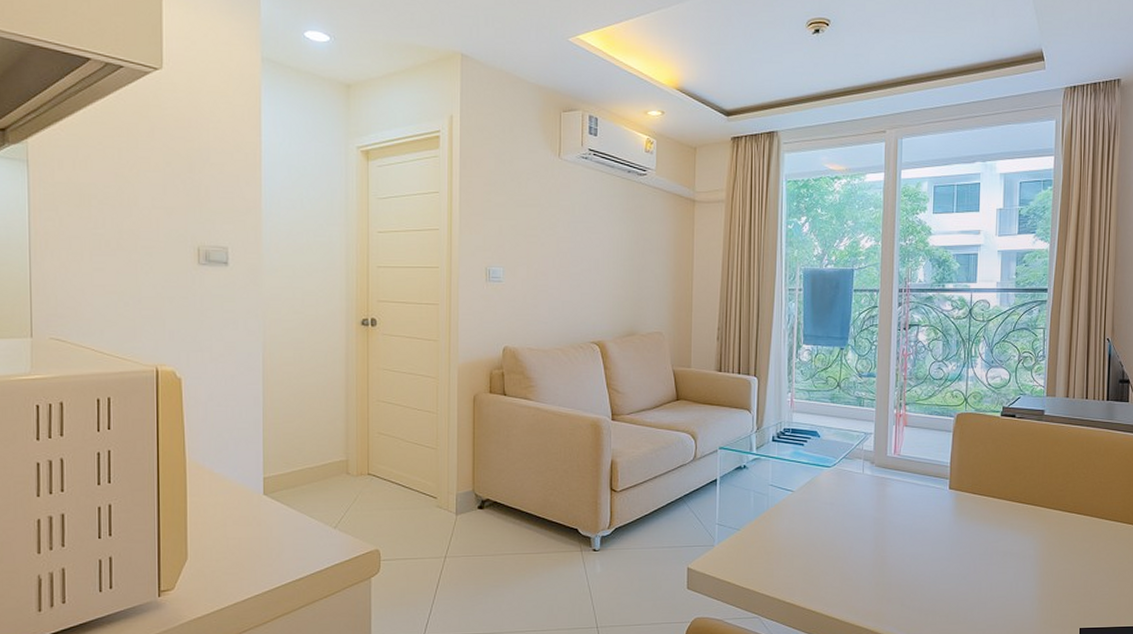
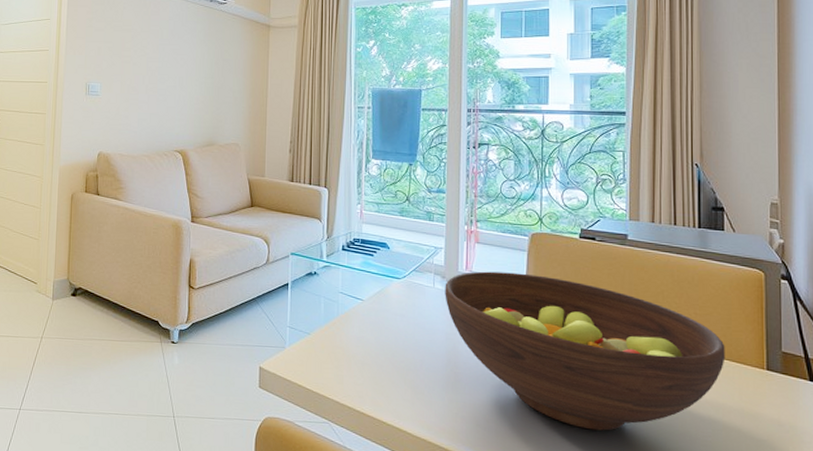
fruit bowl: none [873,454,1124,599] -> present [445,271,726,431]

